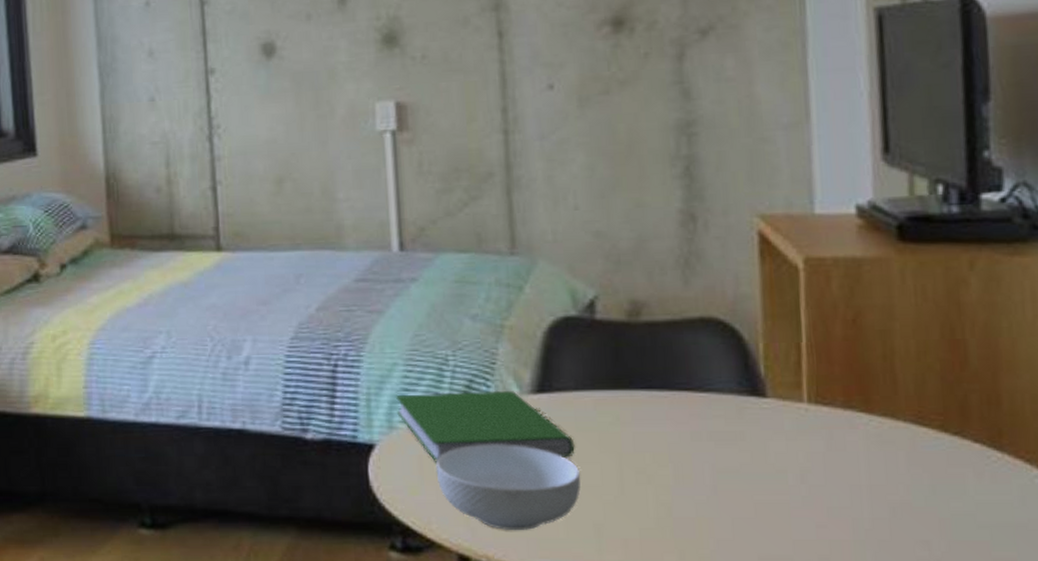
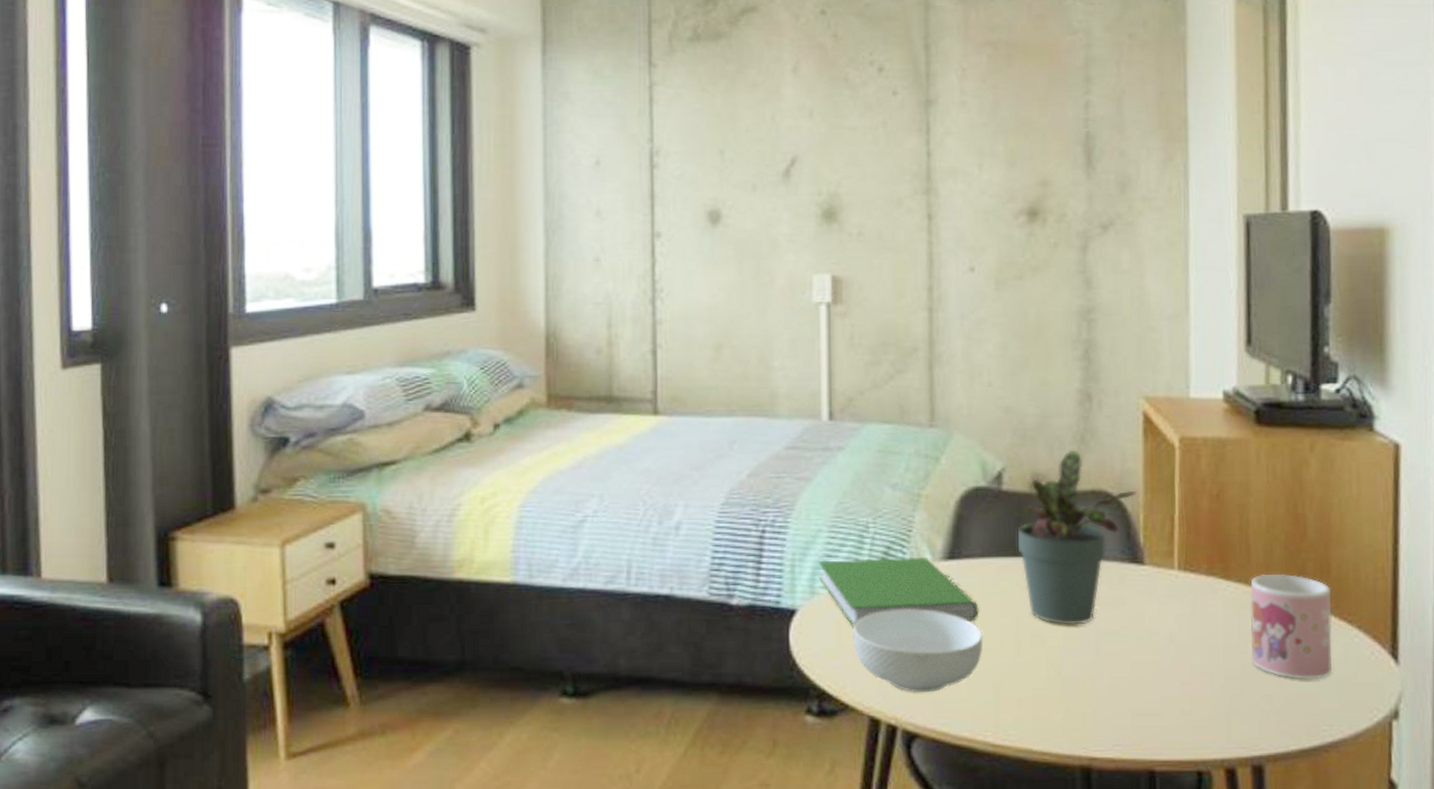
potted plant: none [614,274,755,462] -> present [1017,449,1137,625]
mug: none [899,407,1006,525] -> present [1250,574,1332,680]

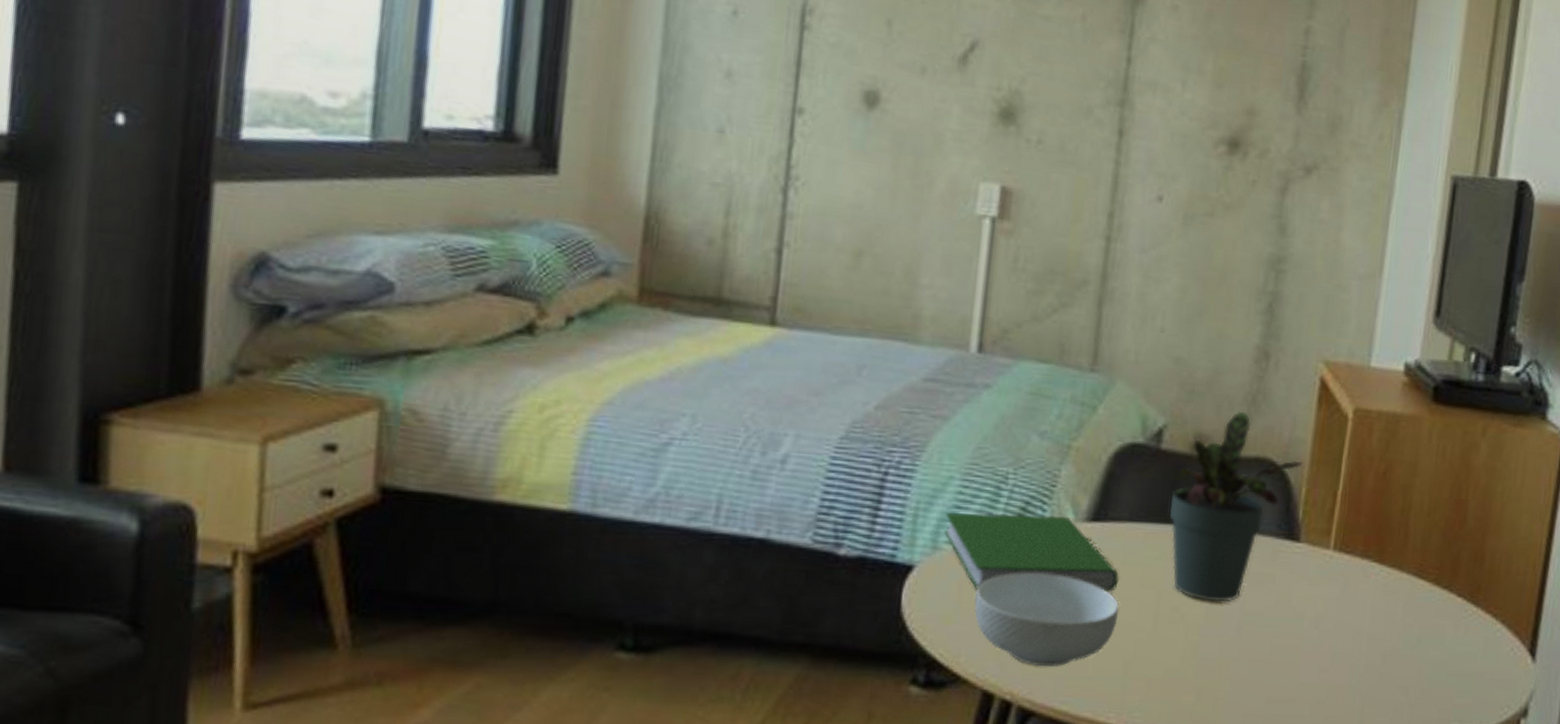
mug: present [1250,574,1332,680] -> none [1394,561,1481,673]

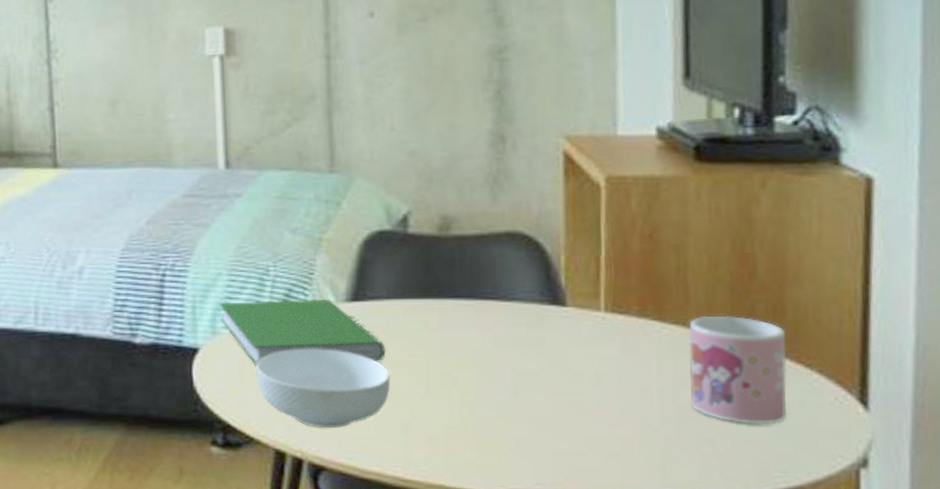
potted plant: present [1170,411,1303,602] -> none [425,192,557,366]
mug: none [1394,561,1481,673] -> present [689,316,787,425]

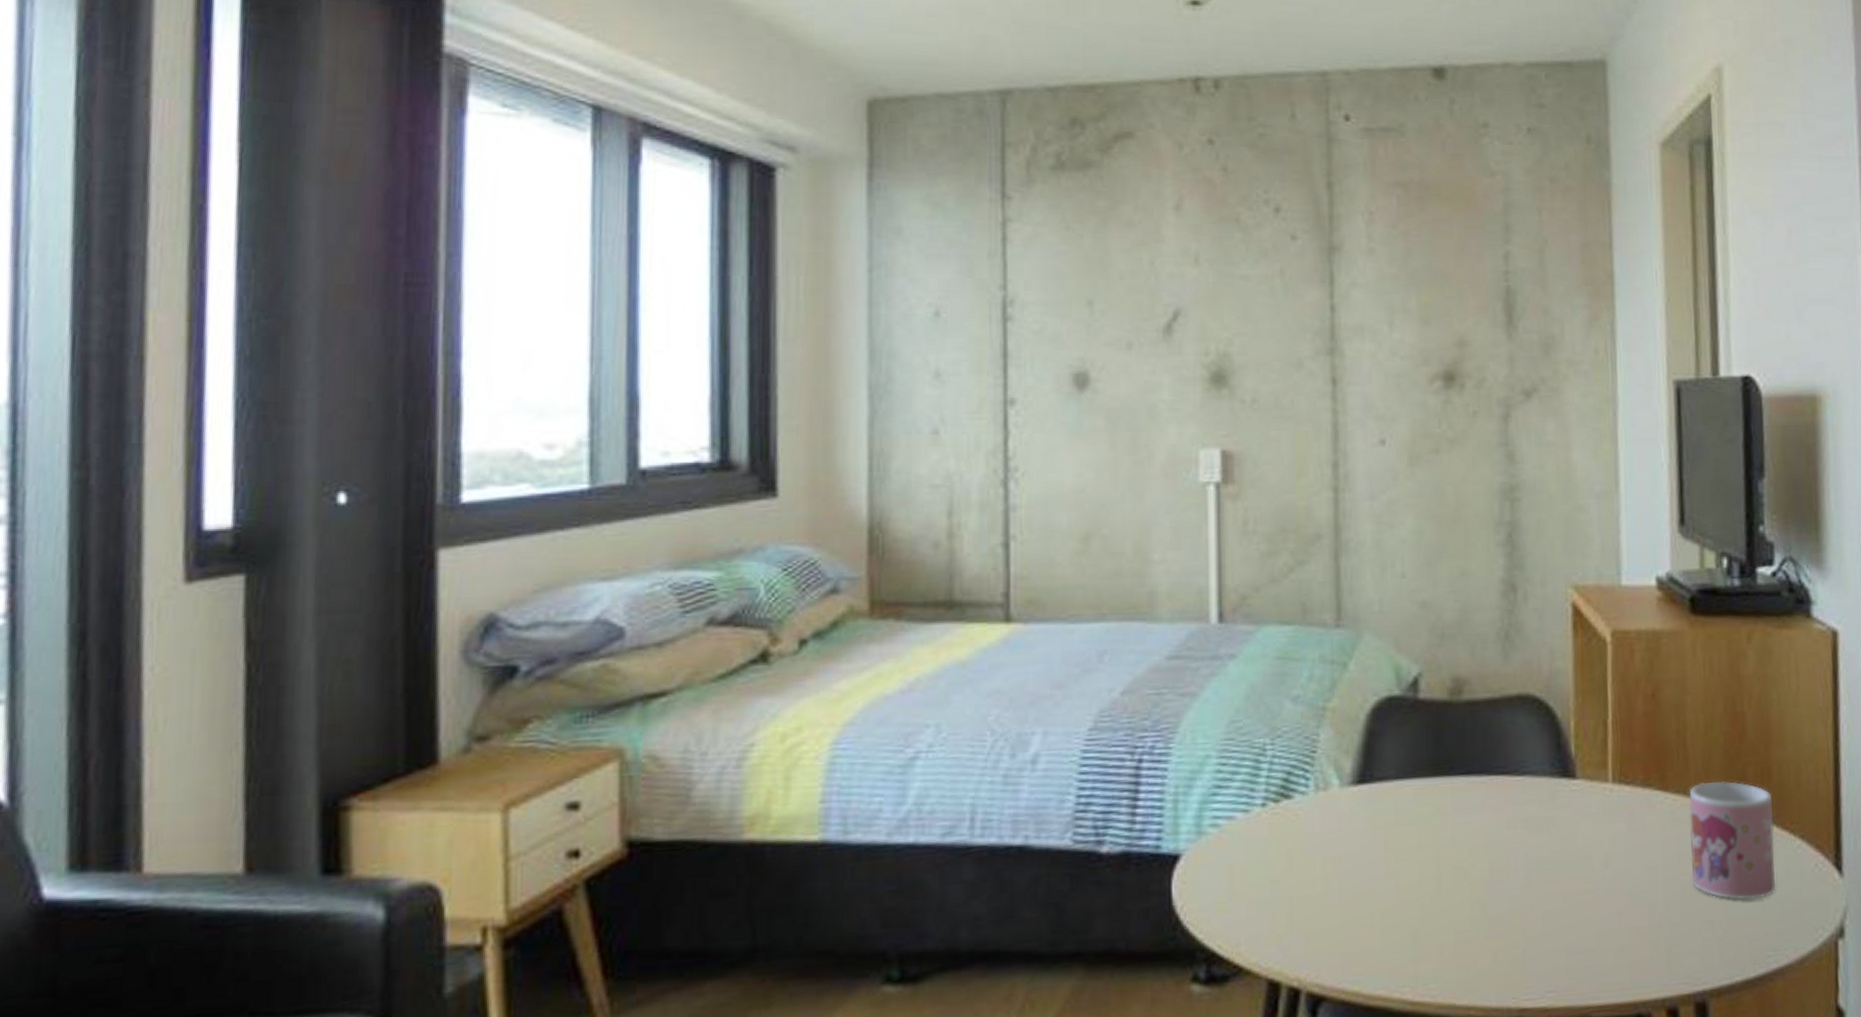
hardcover book: present [218,298,386,365] -> none [1206,783,1394,872]
cereal bowl: present [255,349,391,429] -> none [1247,845,1399,947]

